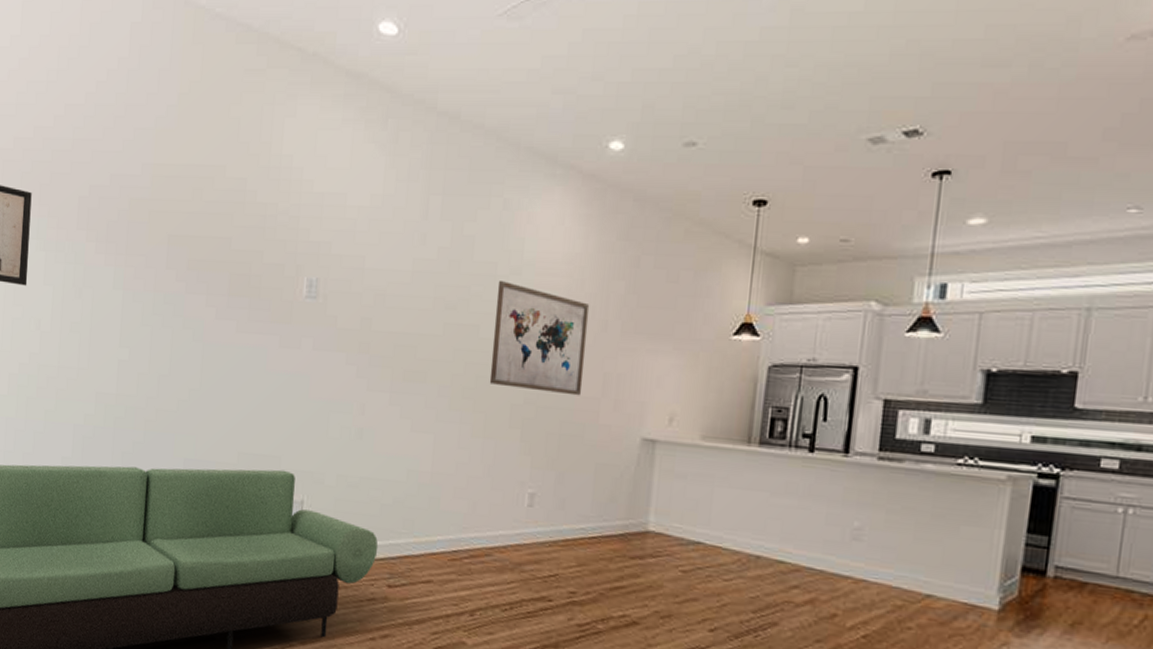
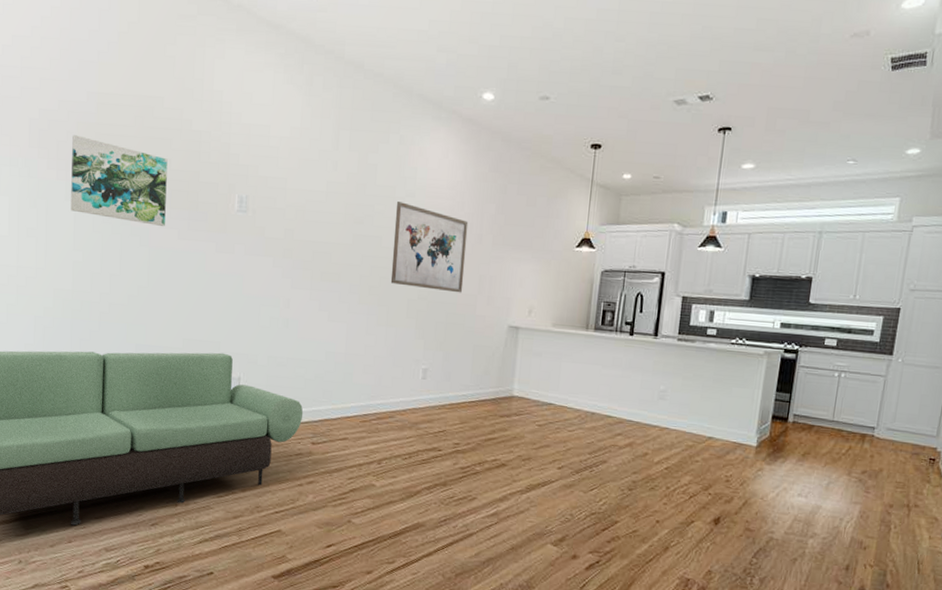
wall art: none [118,213,228,317] -> present [71,135,168,226]

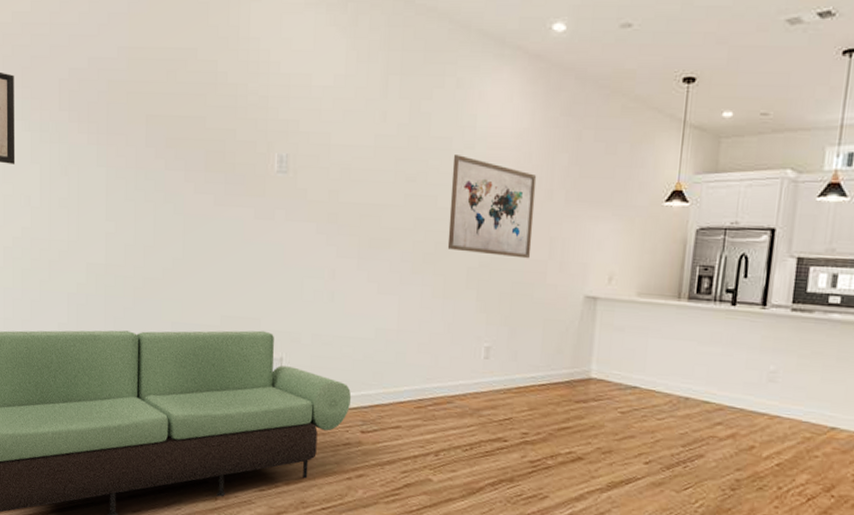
wall art: present [71,135,168,226] -> none [102,95,202,191]

